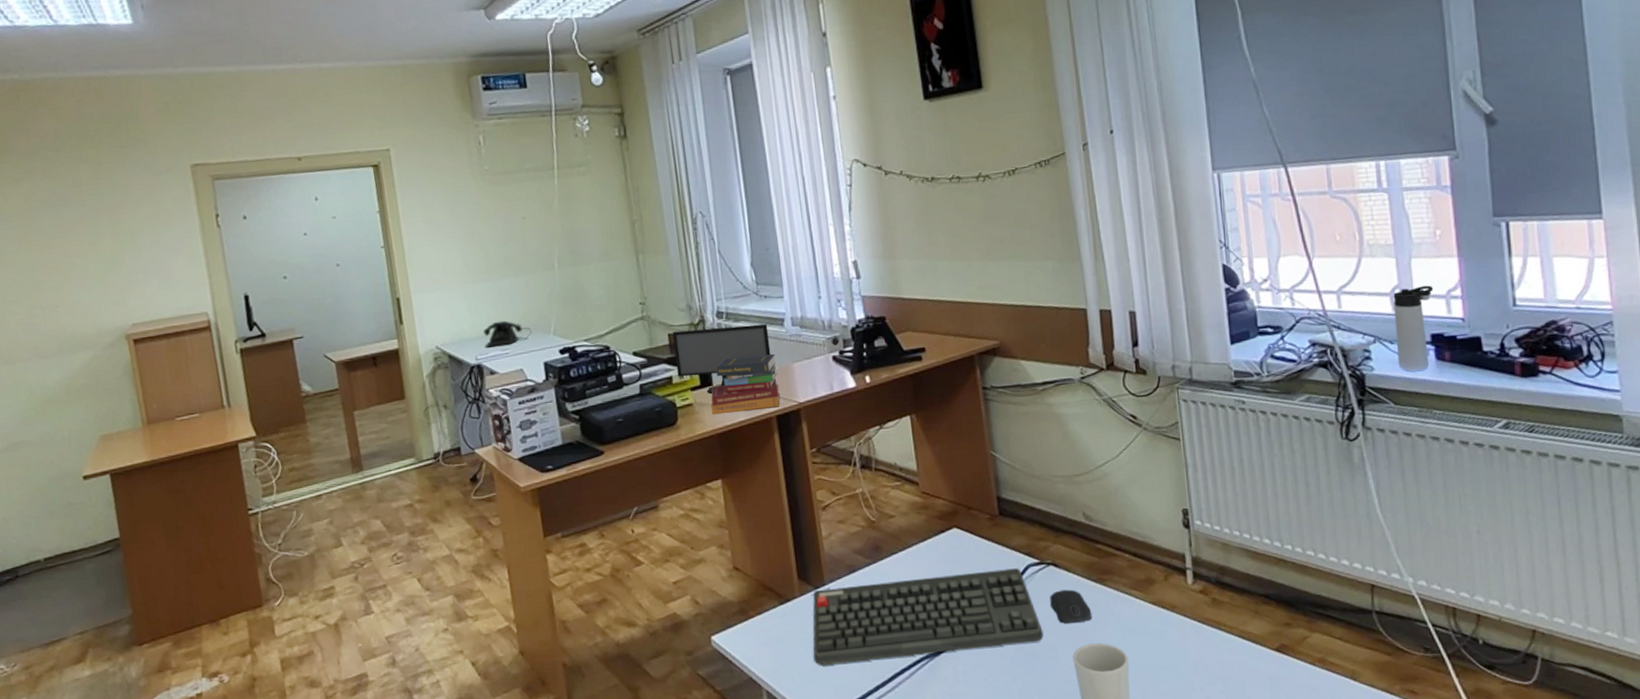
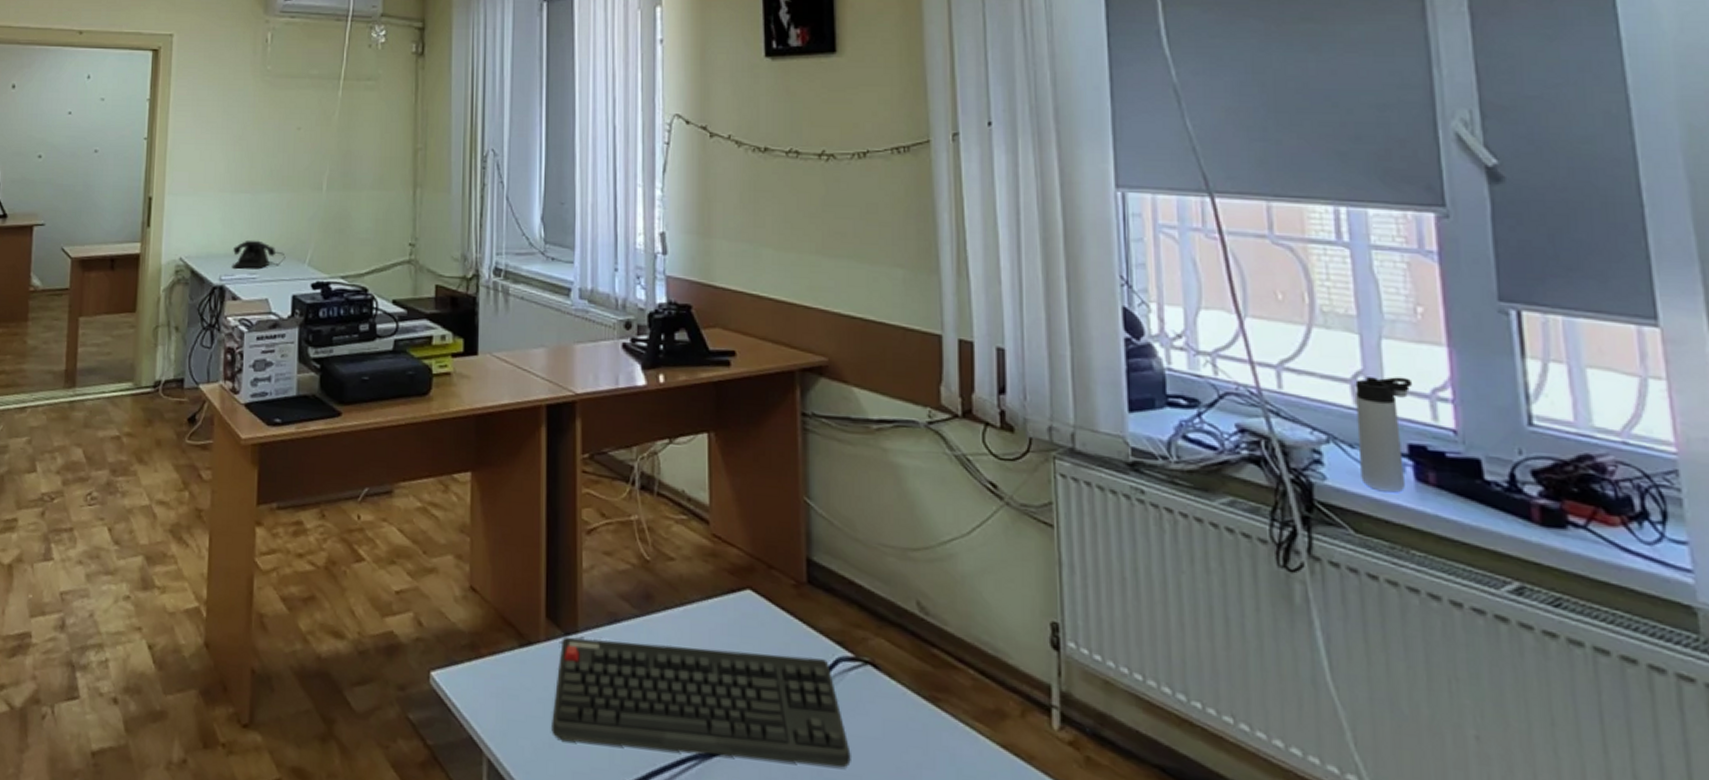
computer monitor: present [672,323,771,395] -> none [439,283,551,366]
books: present [711,354,780,415] -> none [472,324,555,395]
computer mouse: present [1050,589,1093,624] -> none [864,701,919,753]

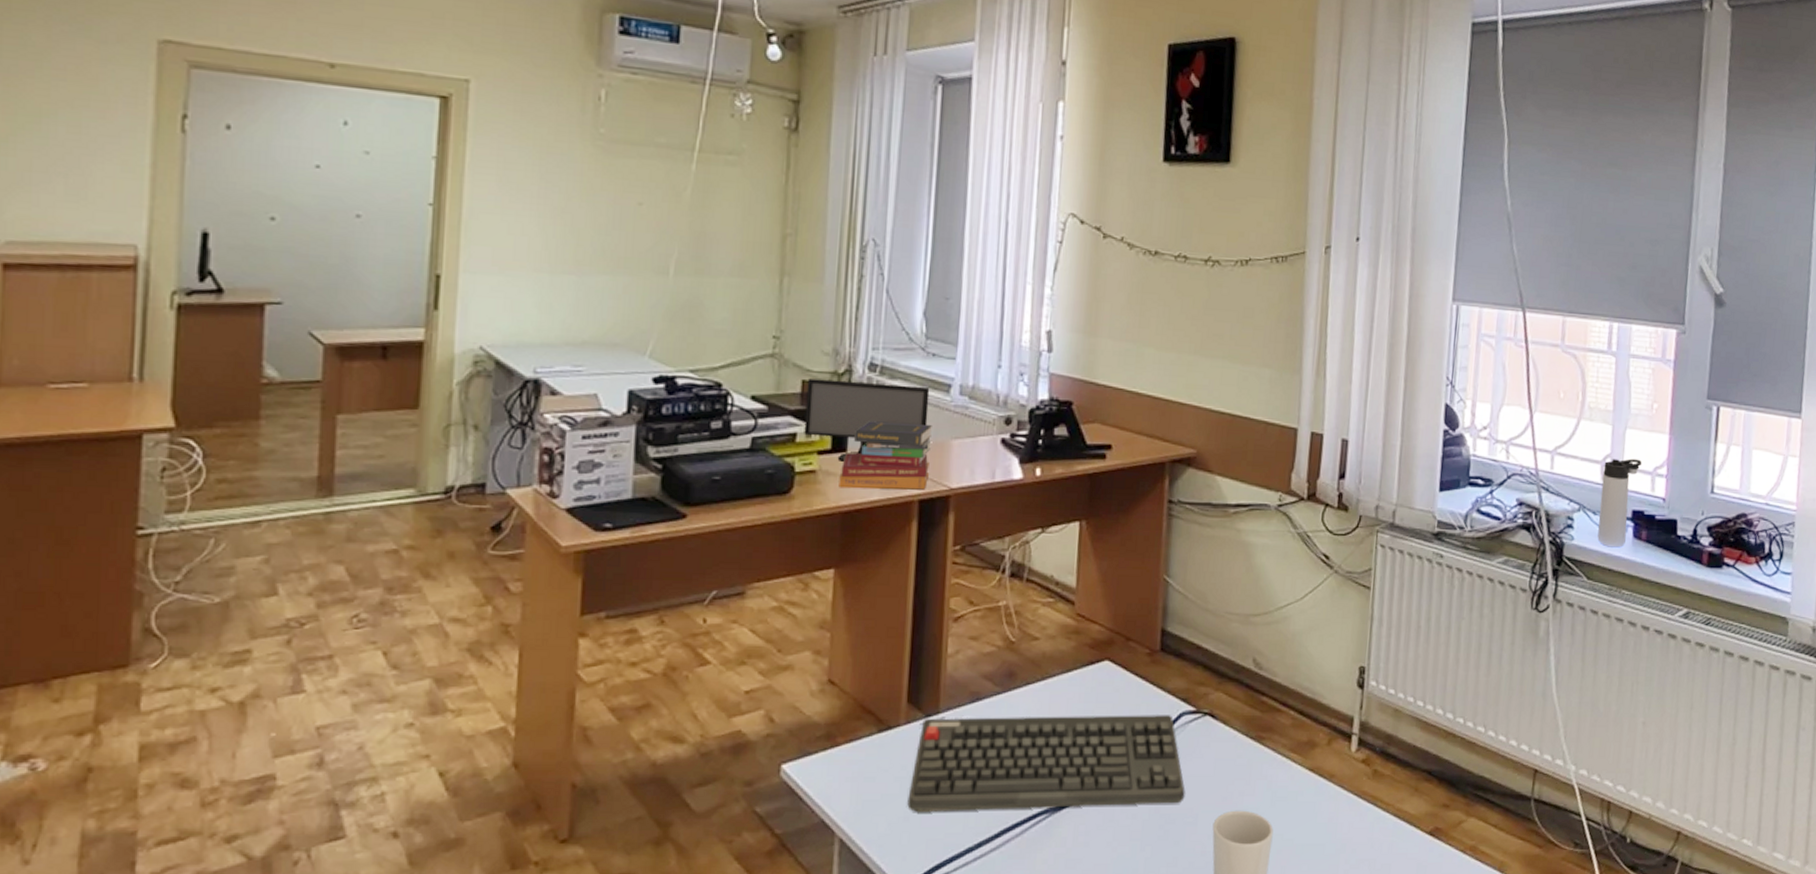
telephone: present [231,240,286,270] -> none [550,327,621,361]
computer monitor: none [439,283,551,366] -> present [804,378,930,463]
books: none [472,324,555,395] -> present [838,421,932,490]

